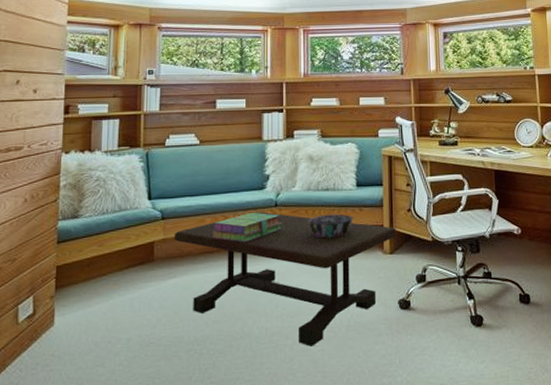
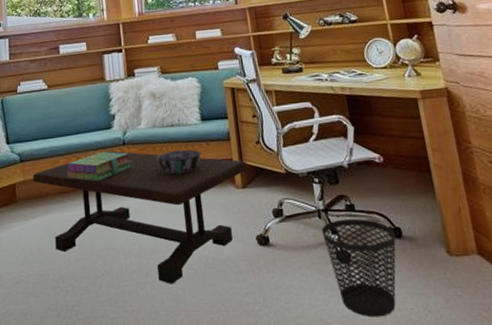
wastebasket: none [459,285,525,376] -> present [321,218,396,317]

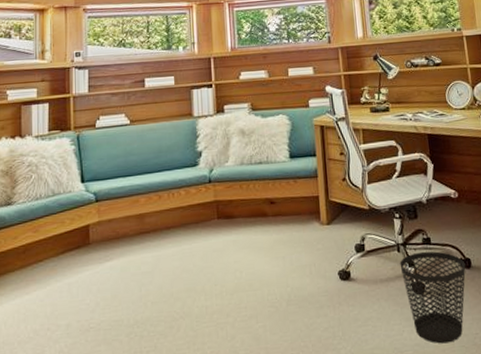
coffee table: present [32,150,248,284] -> none [108,188,333,323]
stack of books: present [66,151,132,182] -> none [147,189,217,221]
decorative bowl: present [156,149,202,175] -> none [242,187,289,213]

